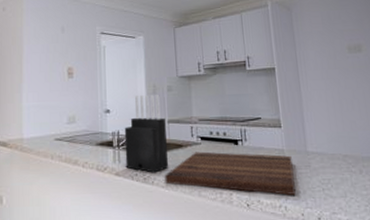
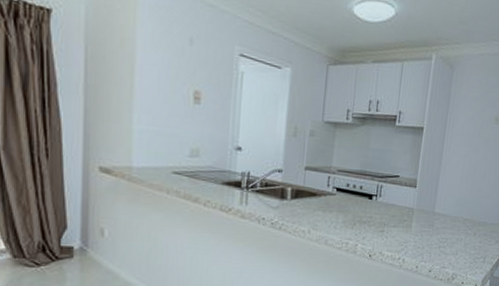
knife block: present [124,95,168,173] -> none [253,136,303,219]
cutting board: present [164,151,296,195] -> none [293,202,419,250]

